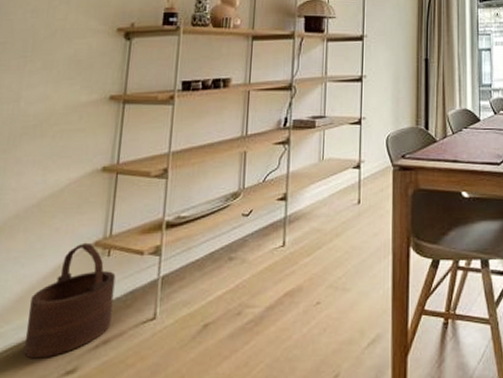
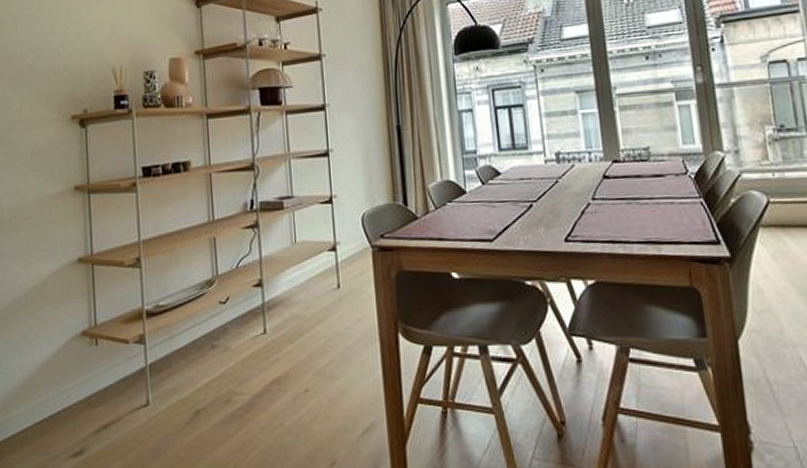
wooden bucket: present [23,242,116,359] -> none [33,332,108,441]

